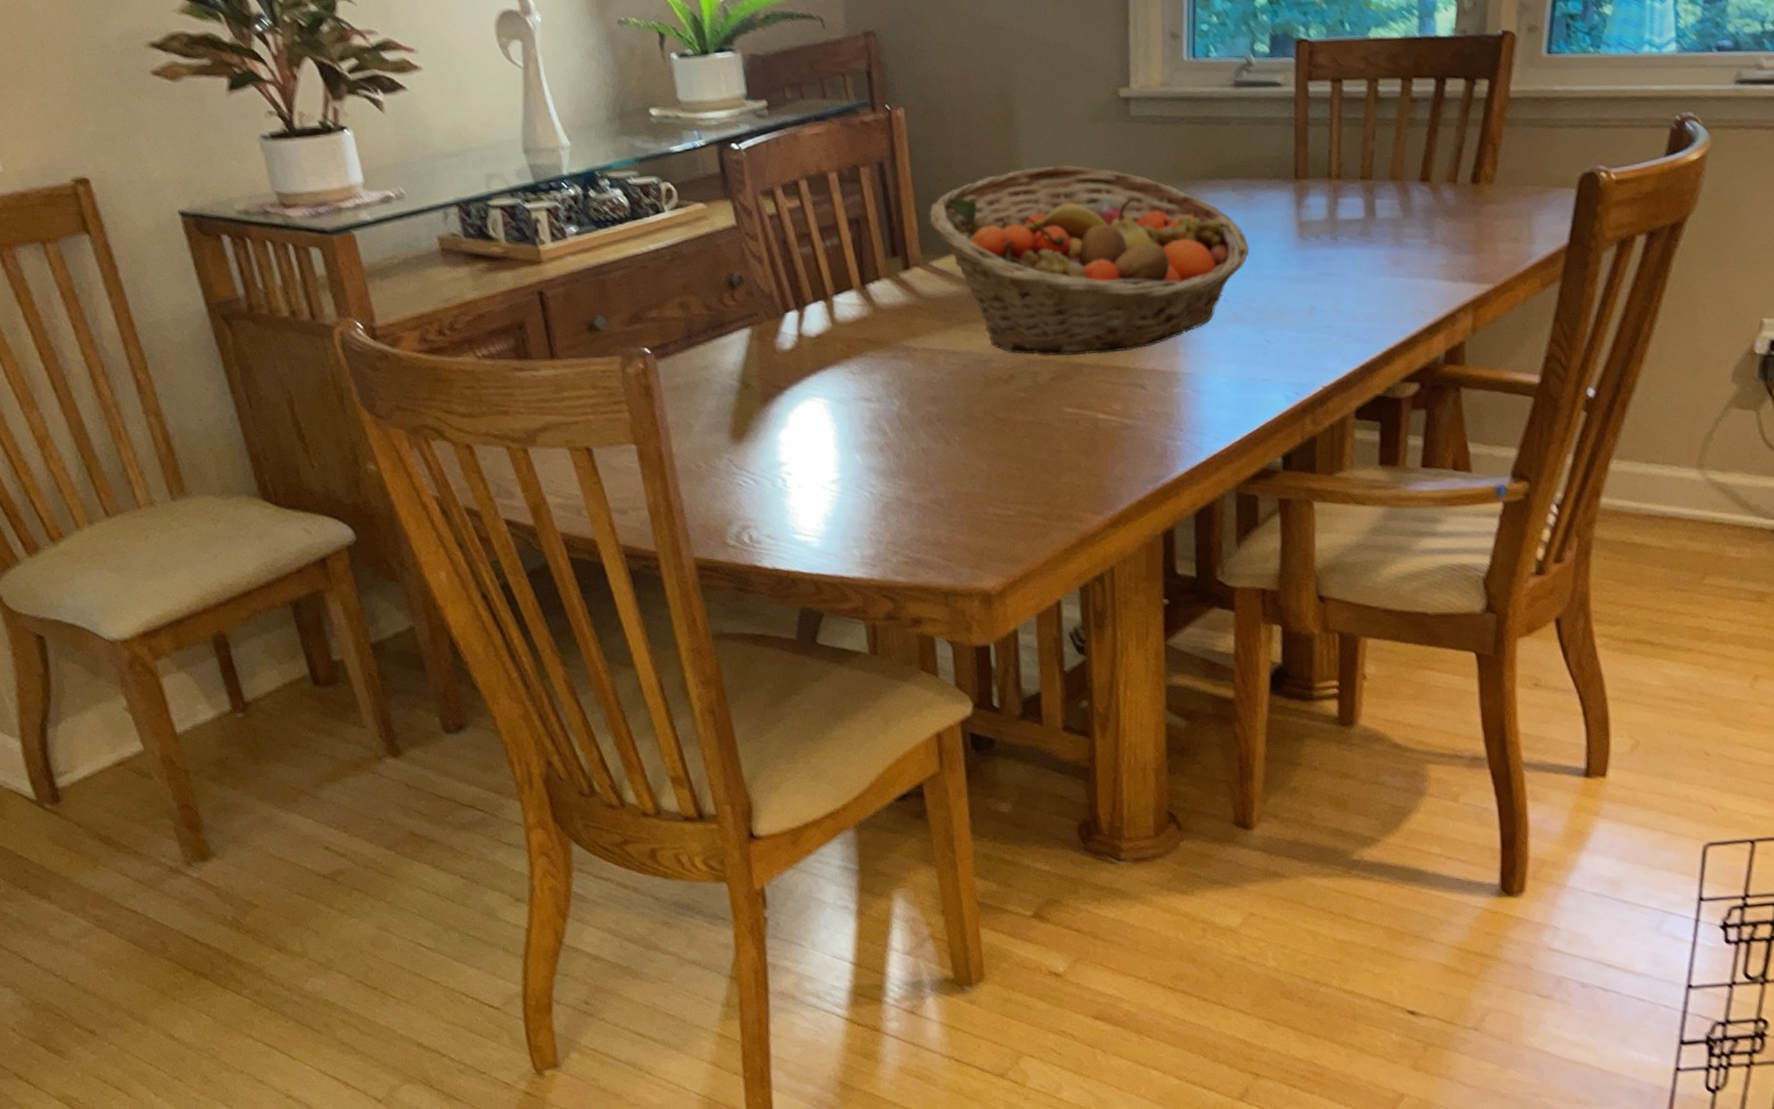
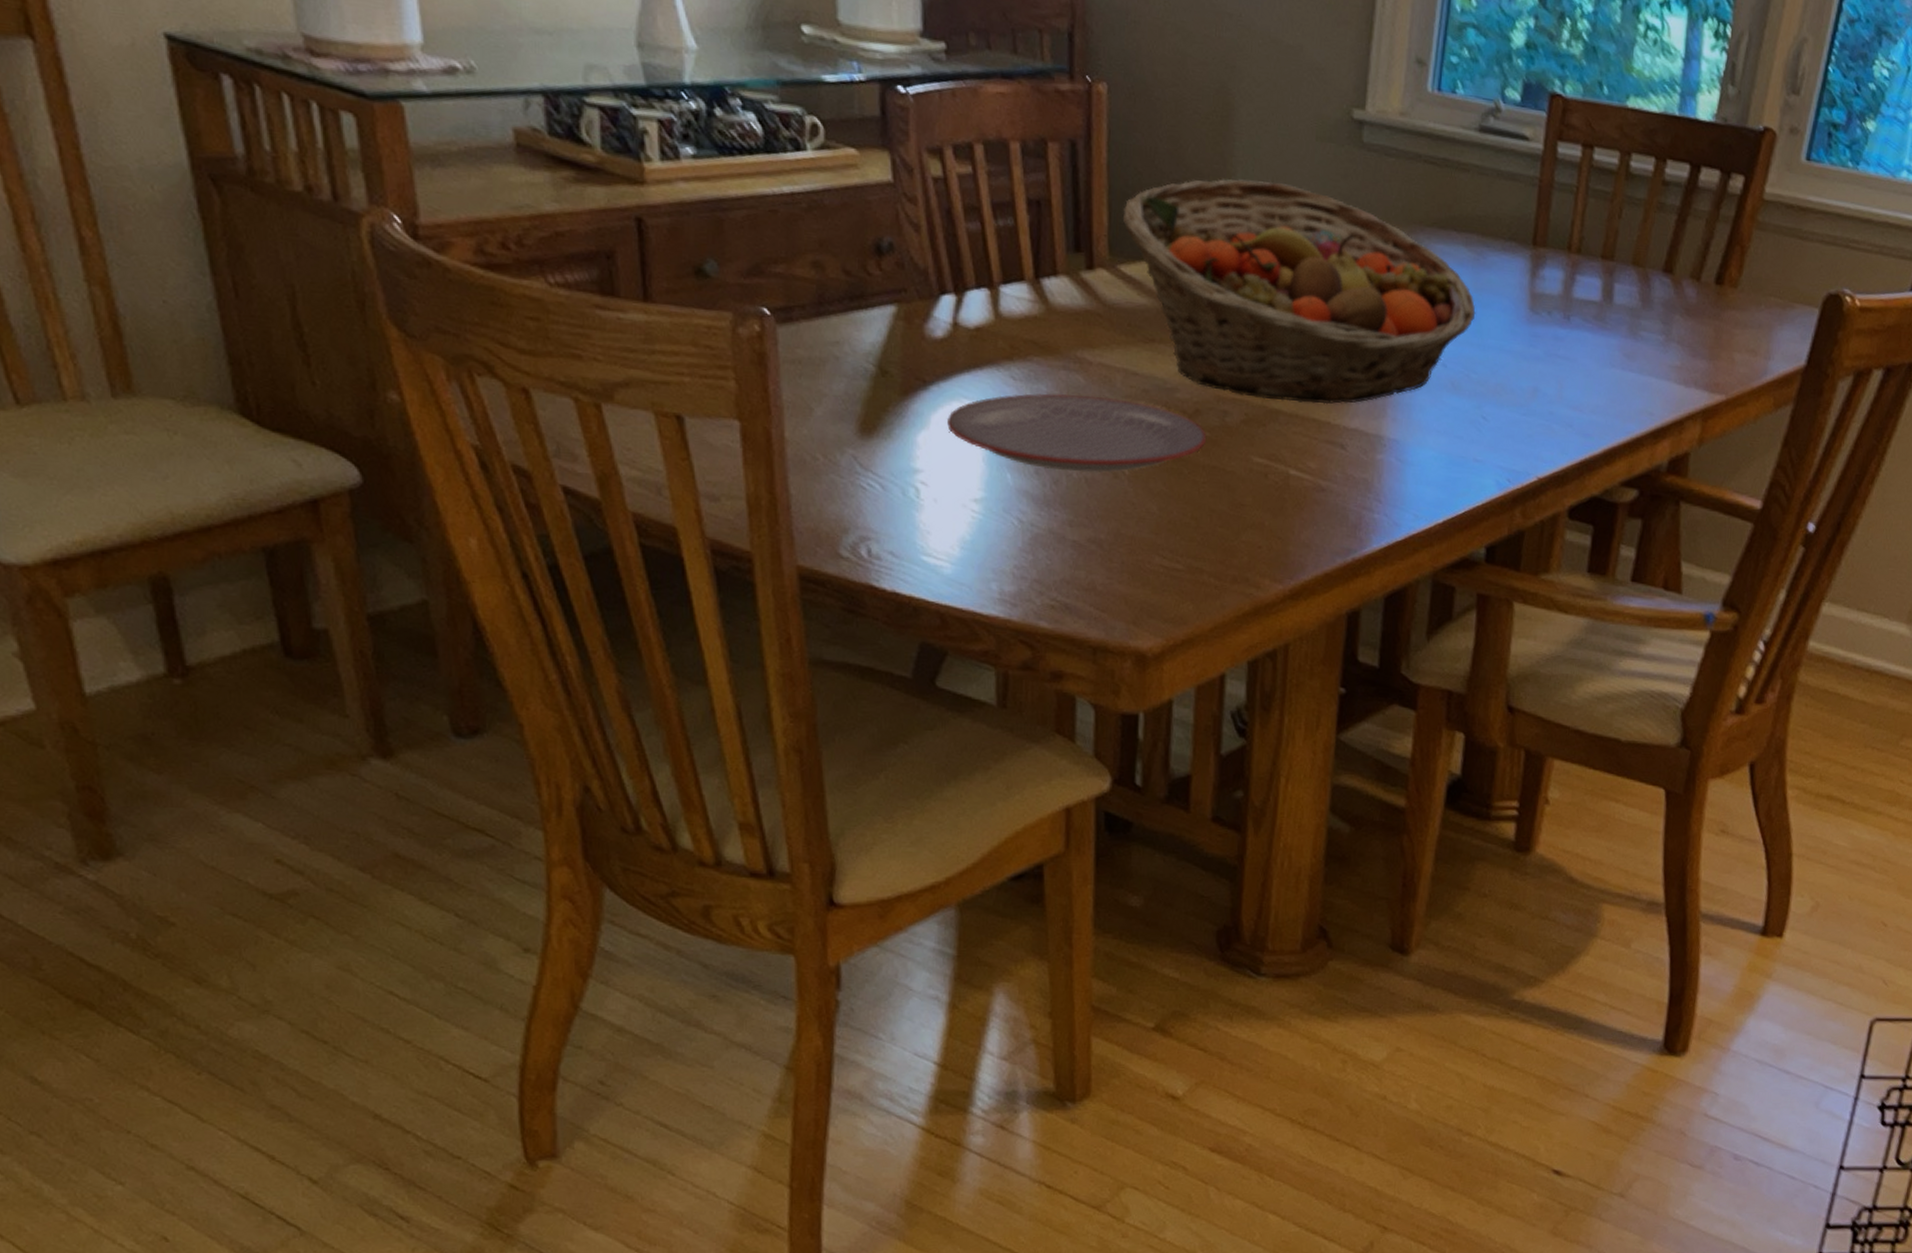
plate: none [802,376,1023,446] -> present [947,393,1207,473]

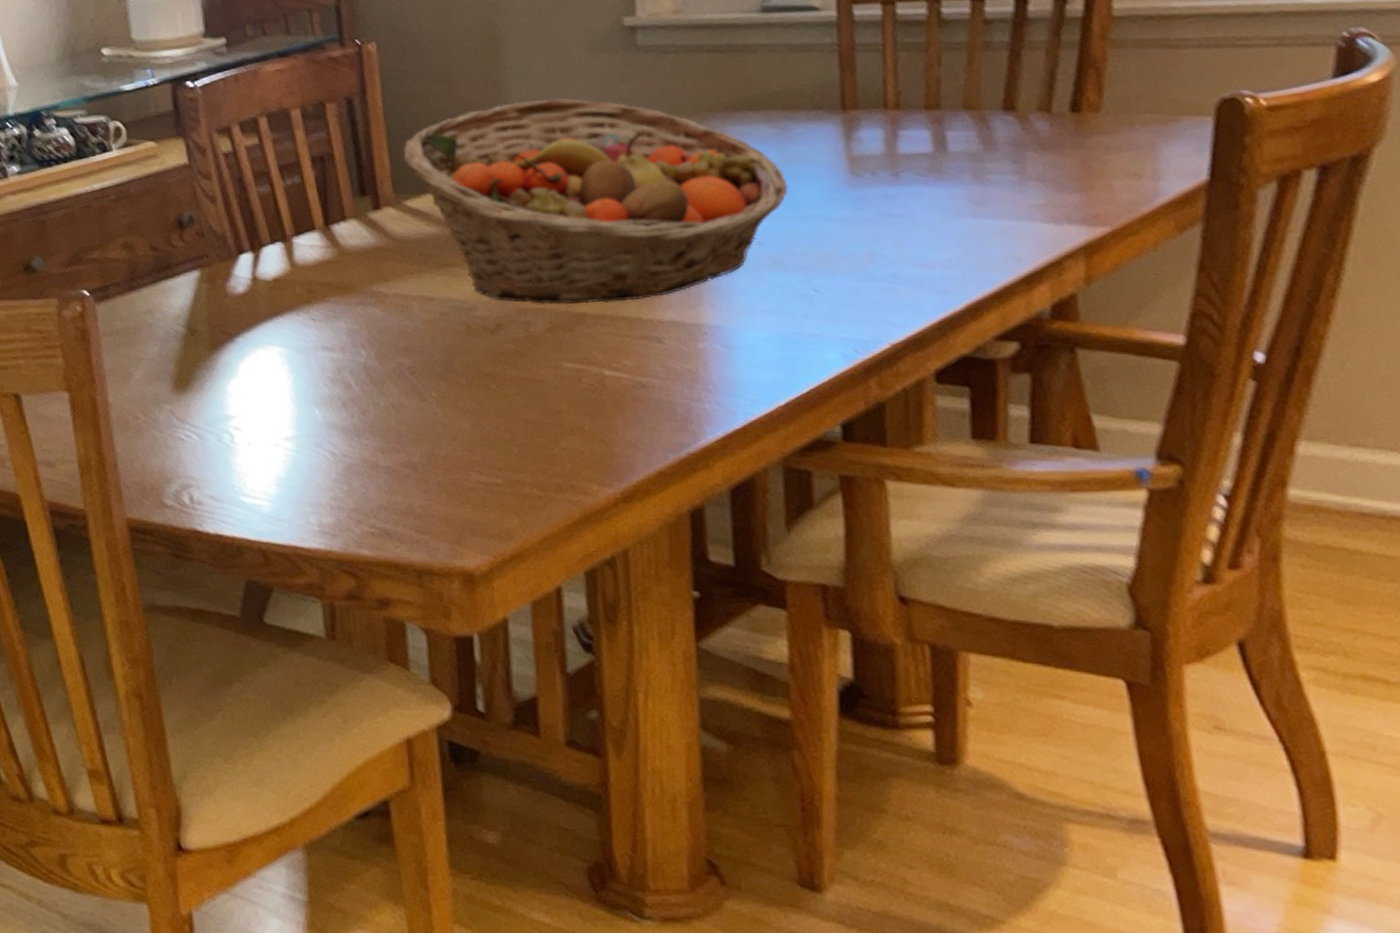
plate: present [947,393,1207,473] -> none [254,325,512,401]

